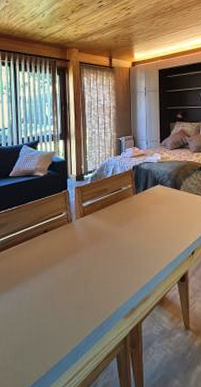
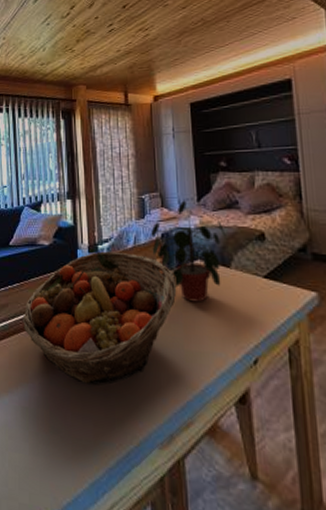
fruit basket: none [19,180,142,279] -> present [22,251,177,385]
potted plant: none [125,142,179,215] -> present [151,200,226,302]

